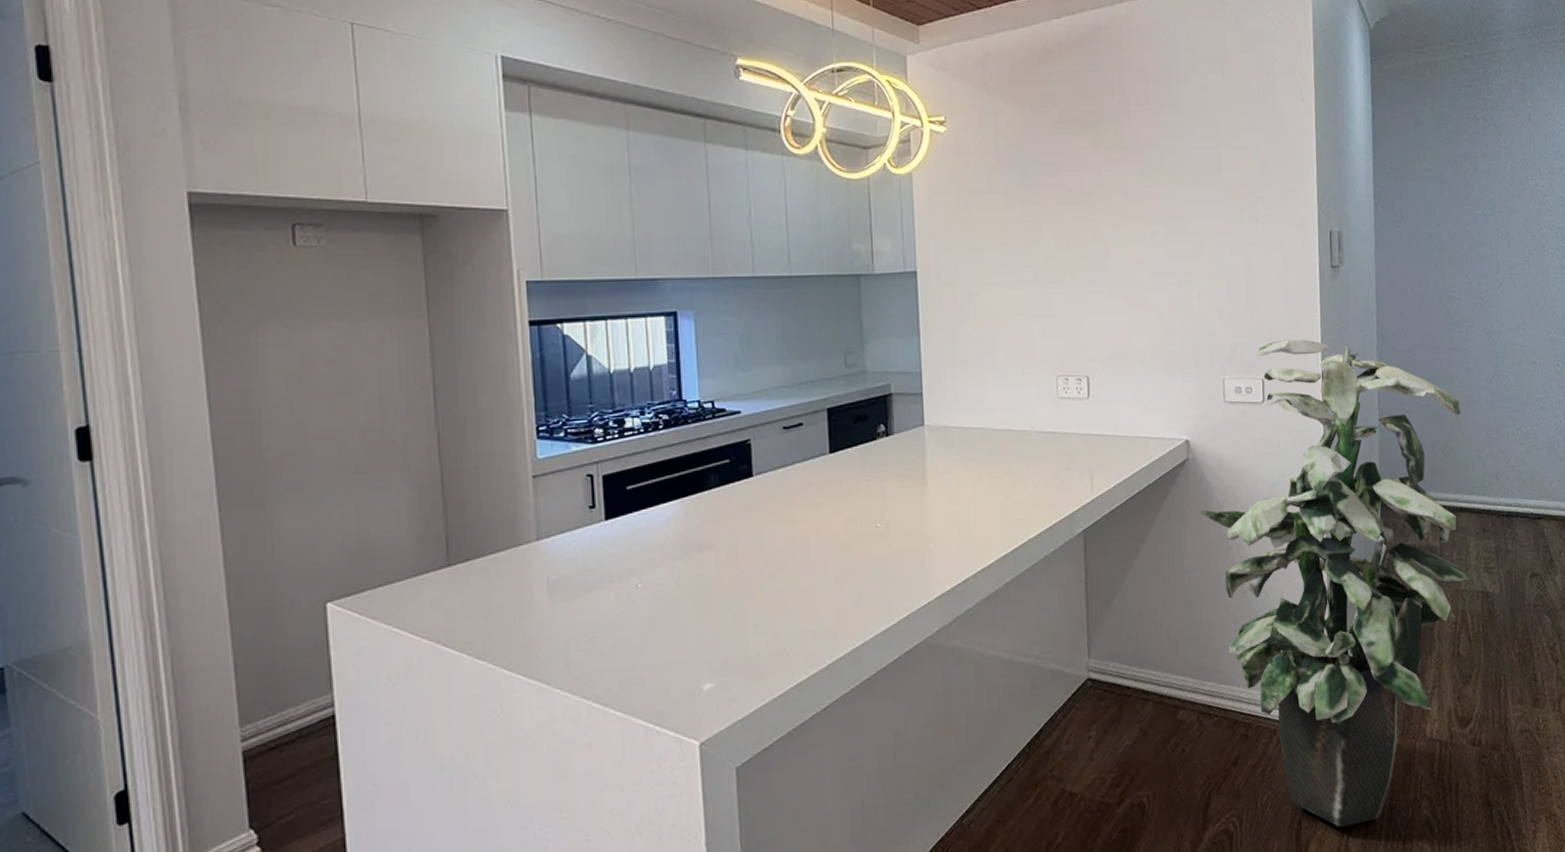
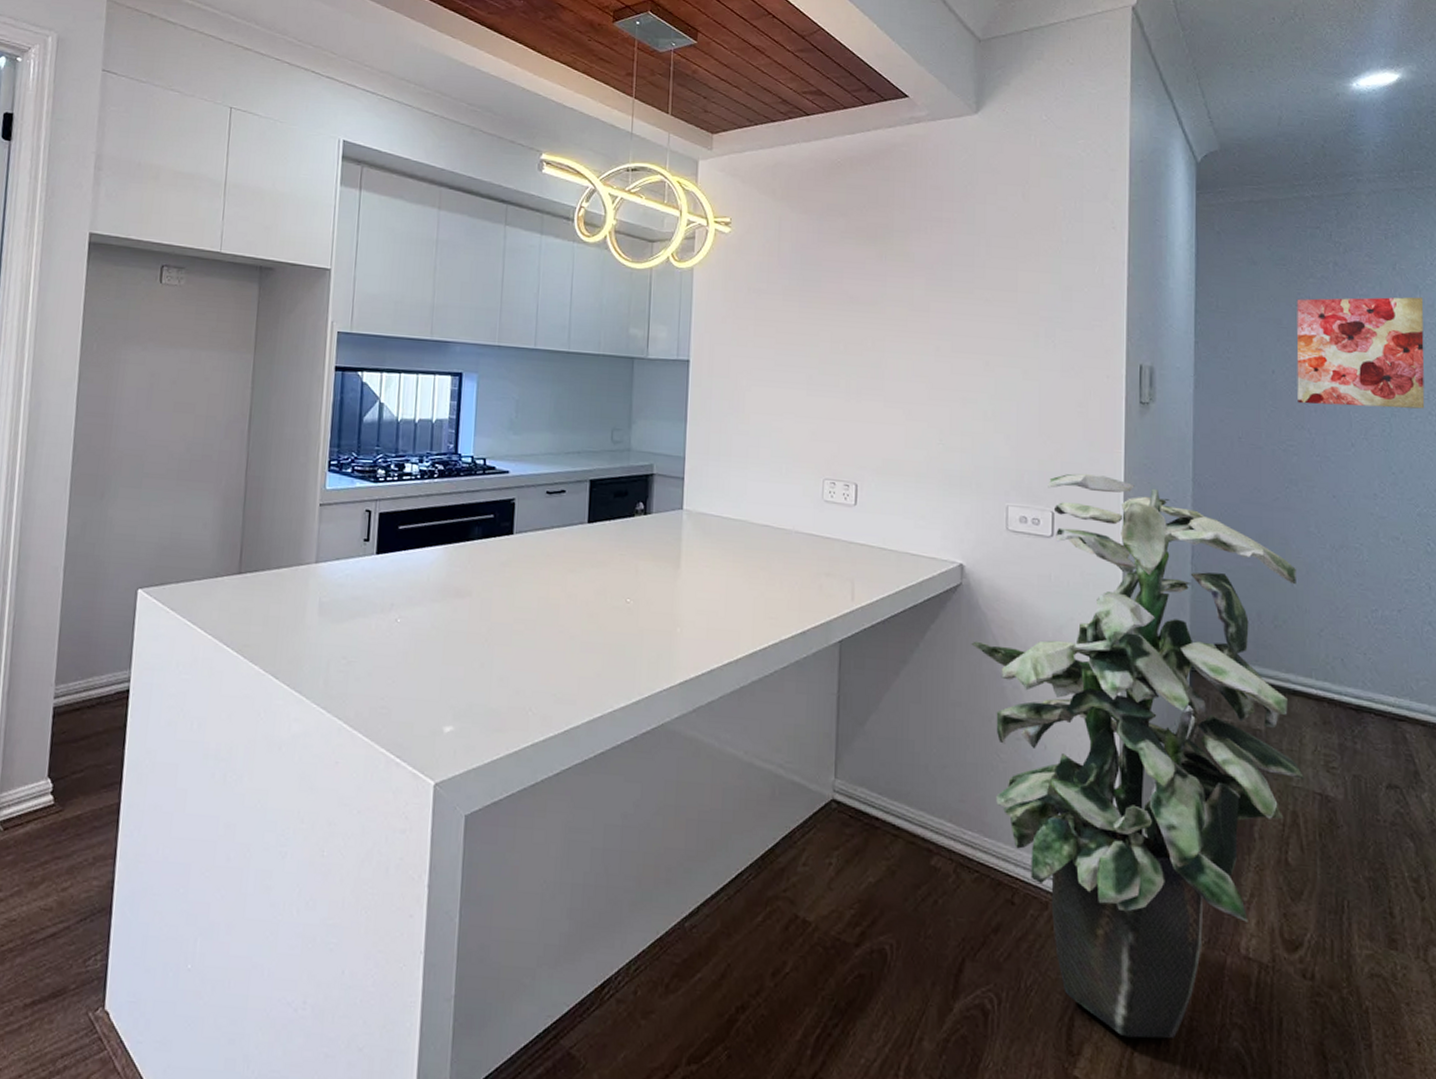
wall art: none [1455,144,1554,252] -> present [1296,297,1425,409]

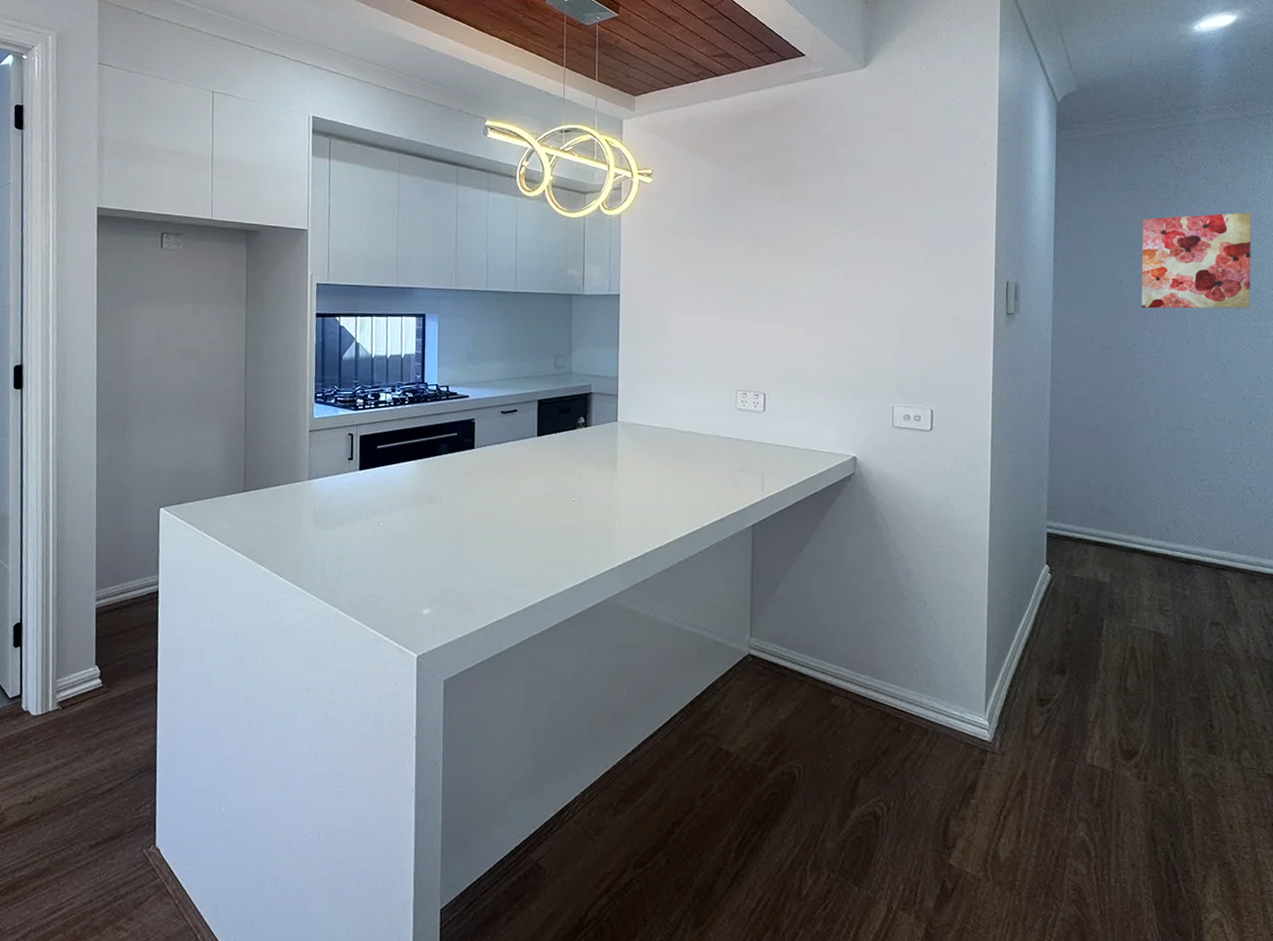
indoor plant: present [971,473,1305,1039] -> none [863,376,1142,833]

